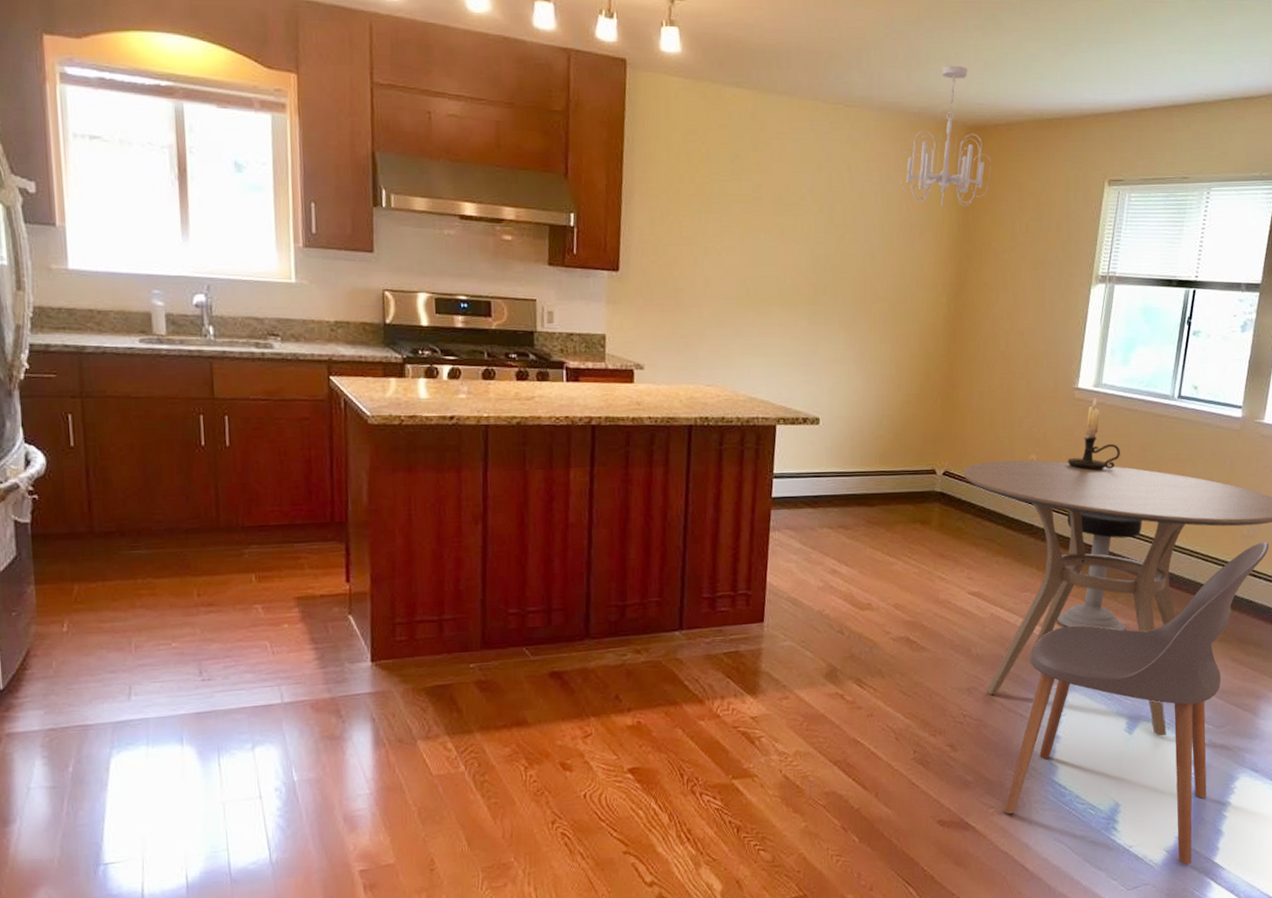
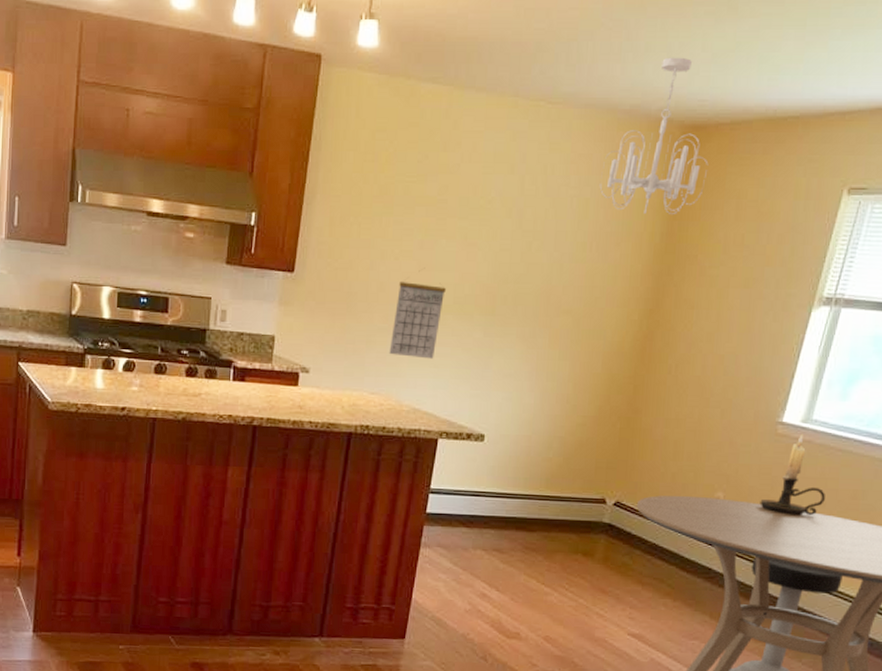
calendar: none [720,262,769,349] -> present [389,268,446,359]

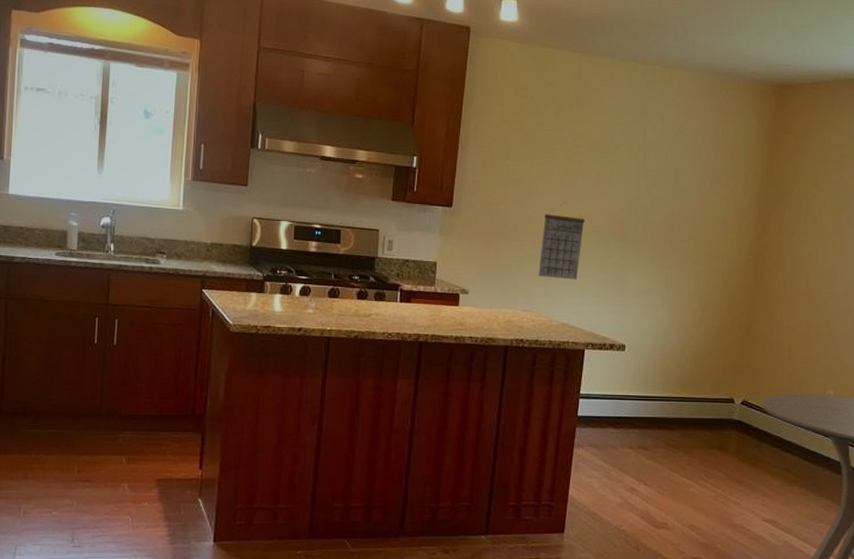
chandelier: present [599,57,709,215] -> none [709,31,796,157]

